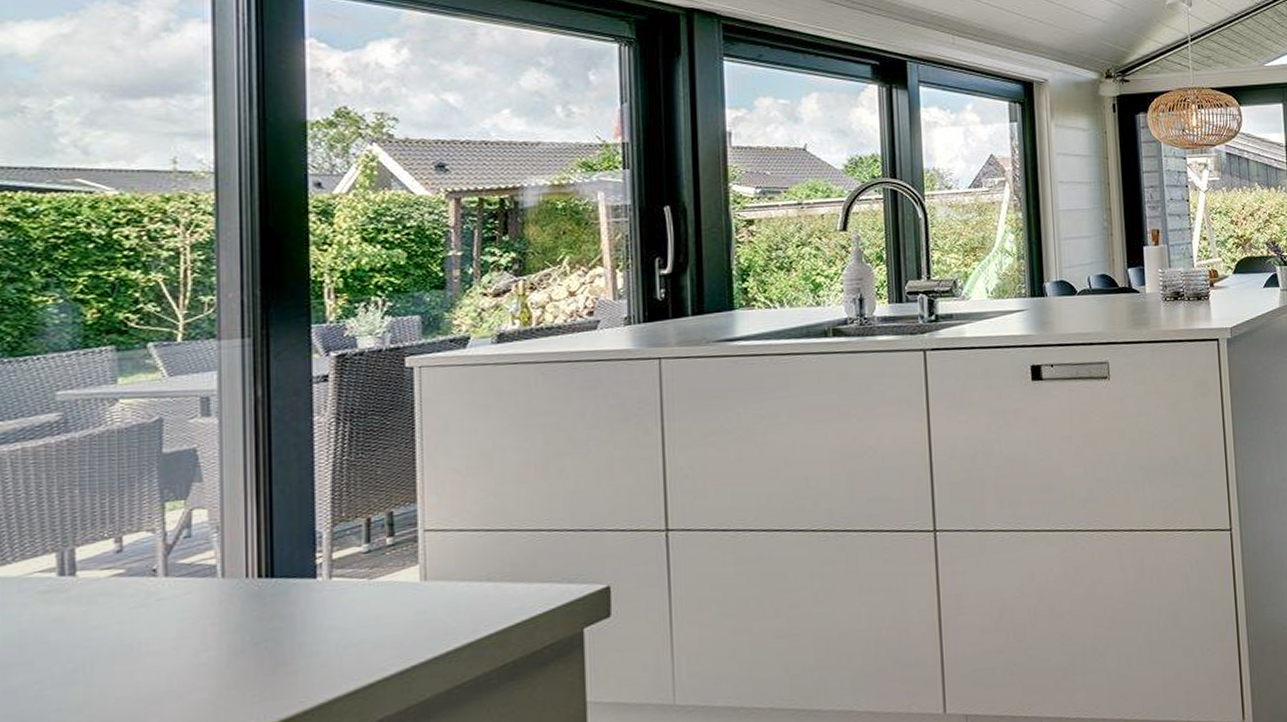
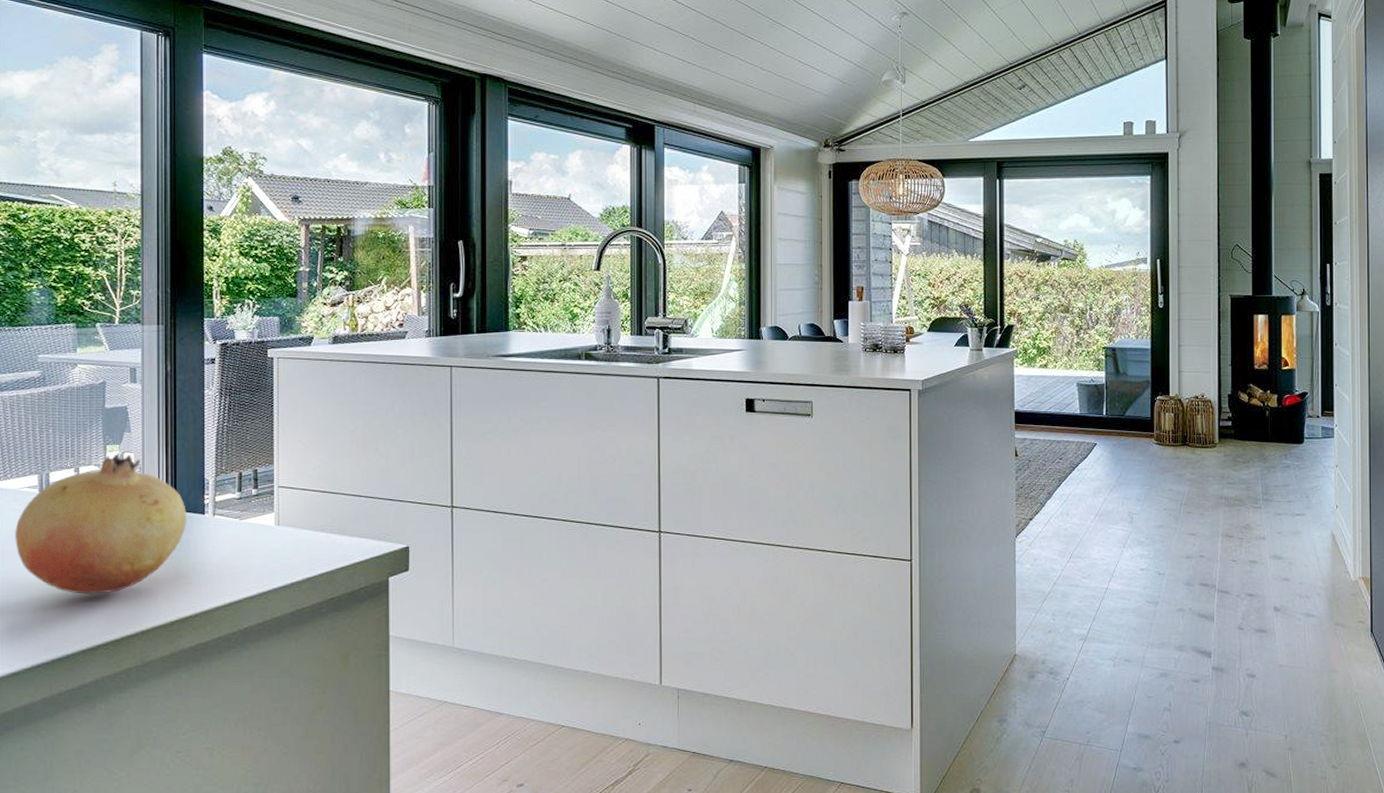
fruit: none [18,511,289,708] -> present [14,453,187,594]

